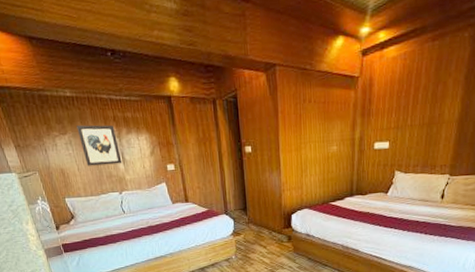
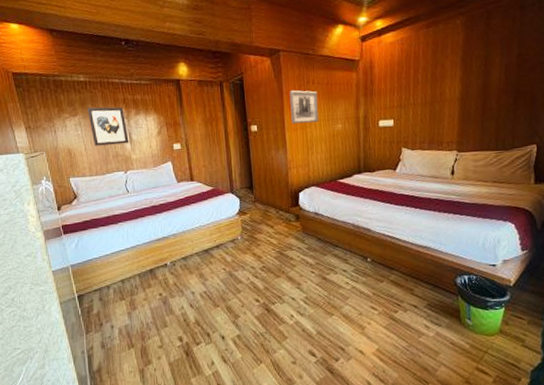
wall art: none [285,109,314,145] -> present [289,90,319,124]

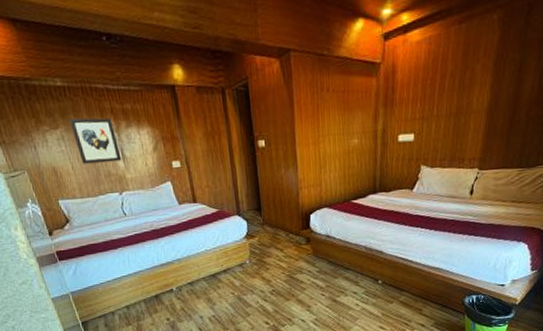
wall art: present [289,90,319,124] -> none [301,98,333,138]

